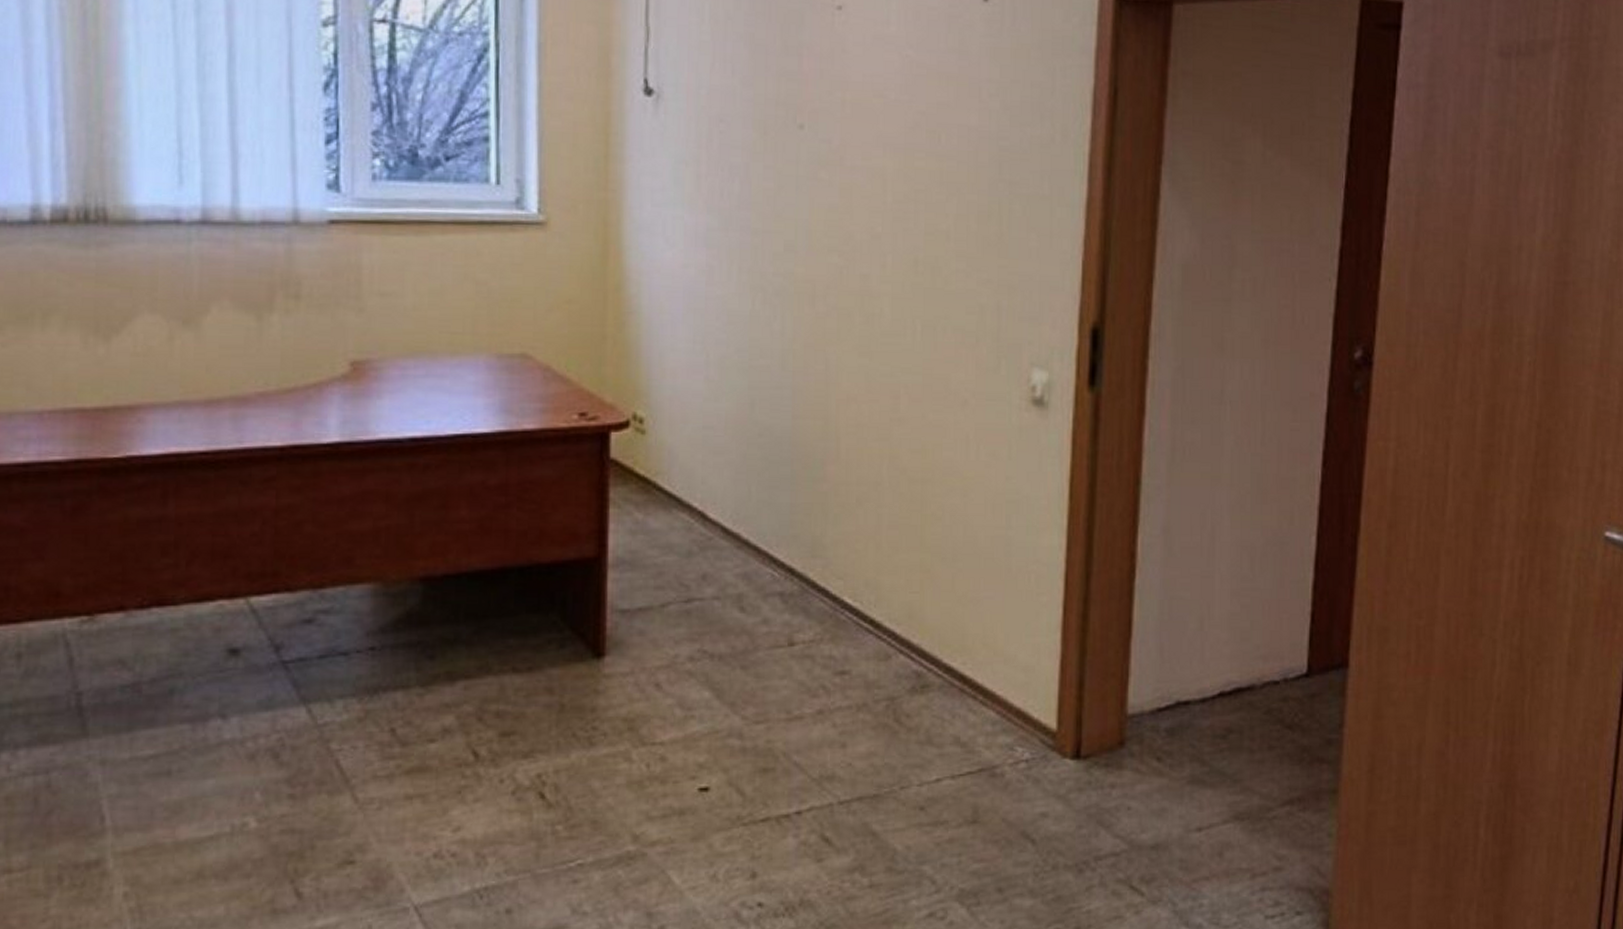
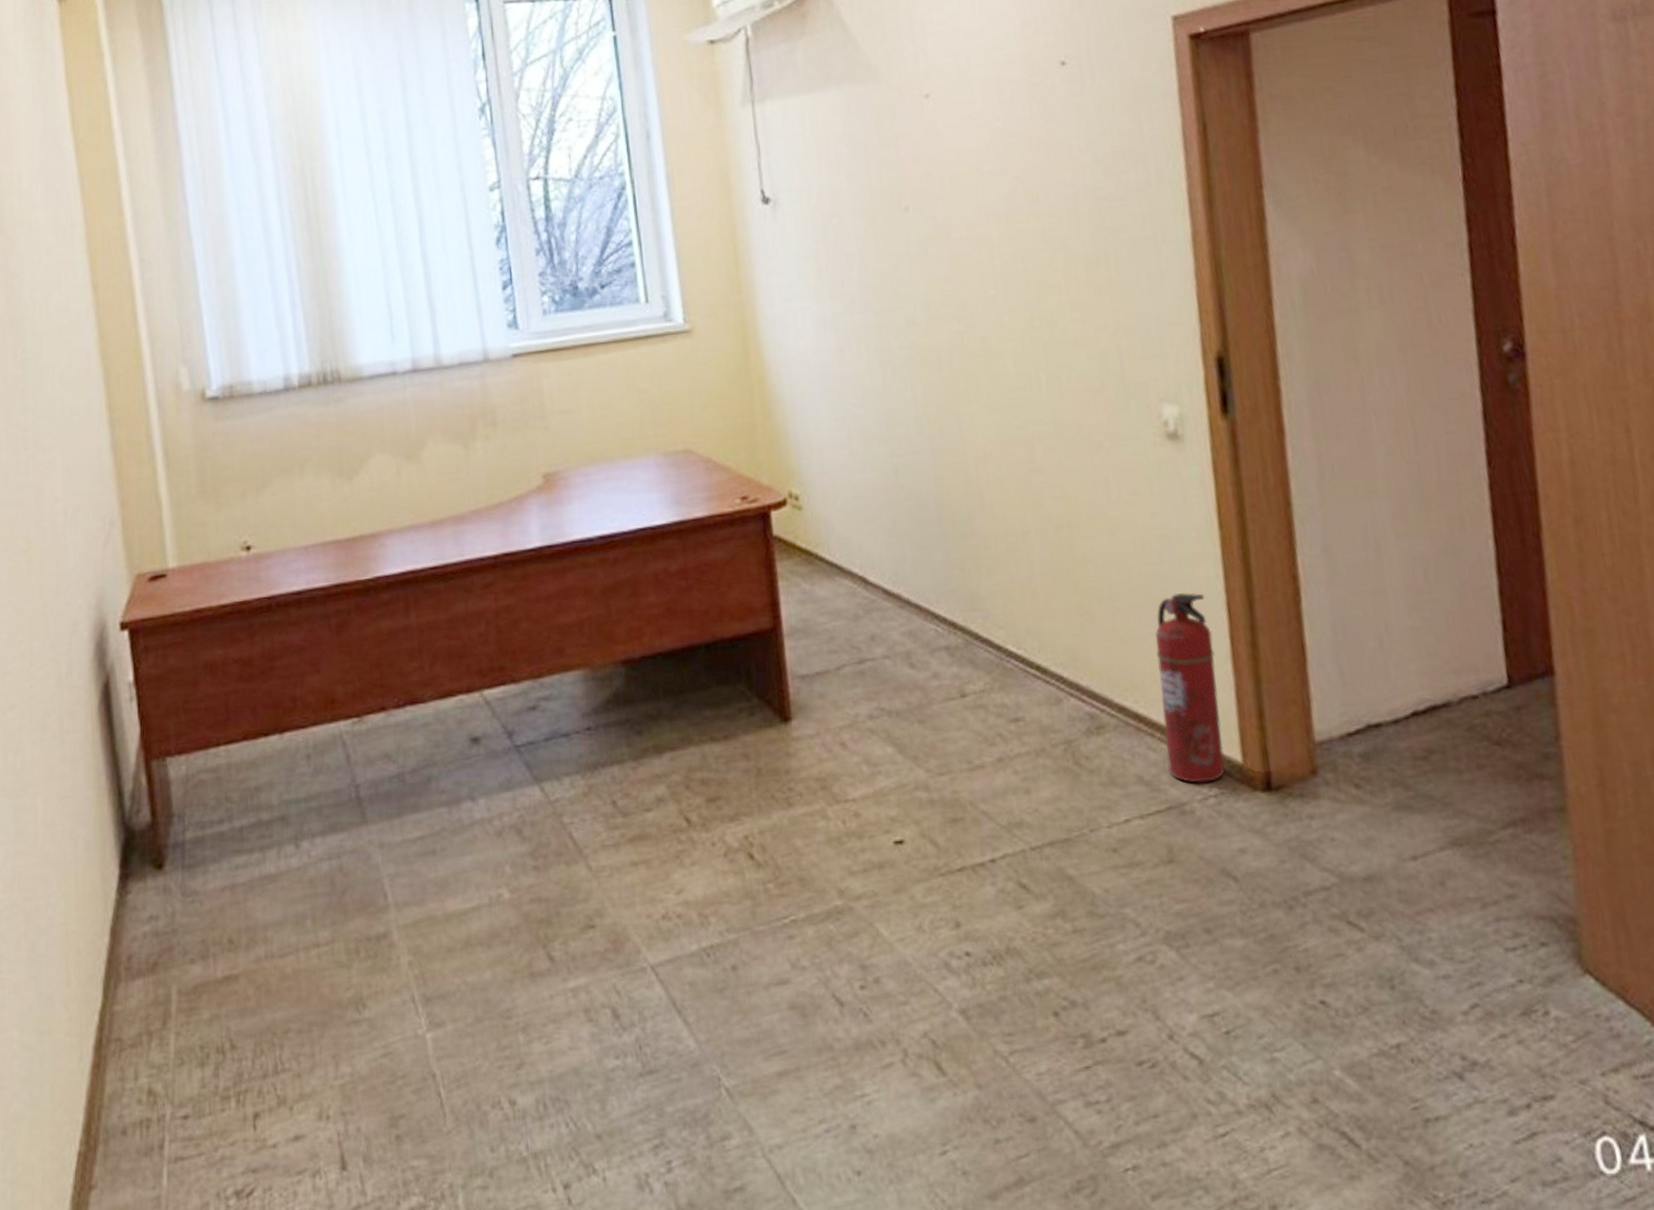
fire extinguisher: none [986,560,1048,747] -> present [1154,592,1225,783]

